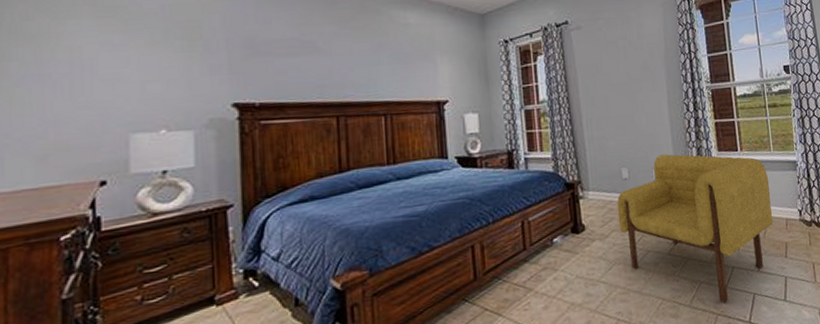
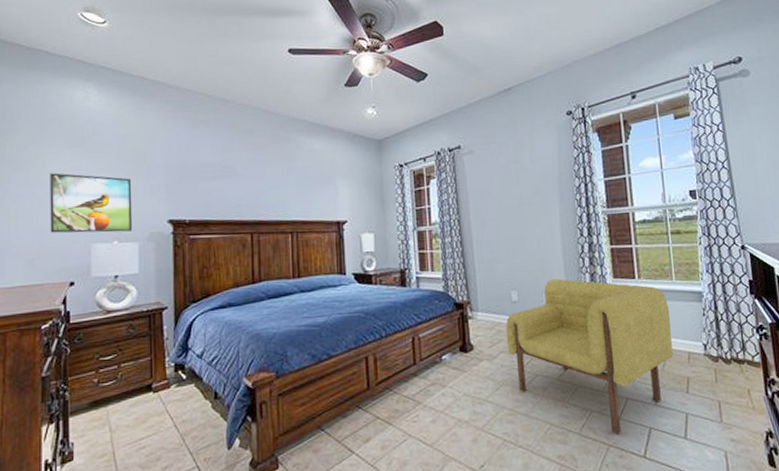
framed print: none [69,48,186,123] -> present [50,173,133,233]

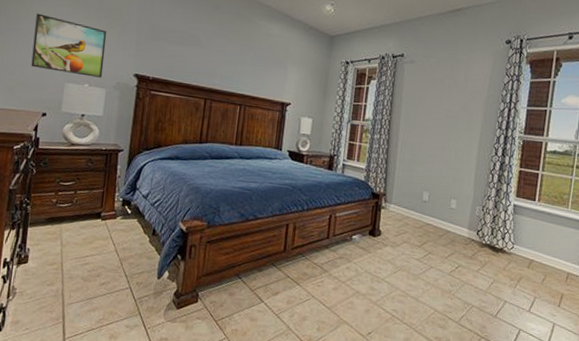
armchair: present [505,278,674,435] -> none [410,187,560,330]

